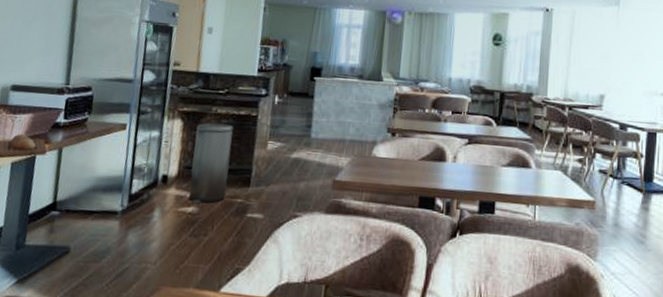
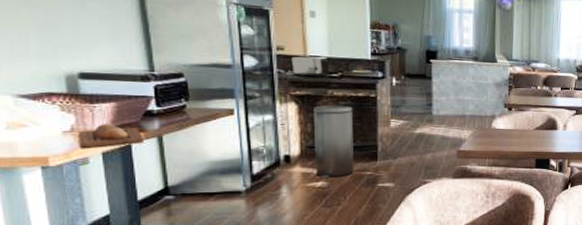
toaster: none [184,72,218,93] -> present [291,56,329,77]

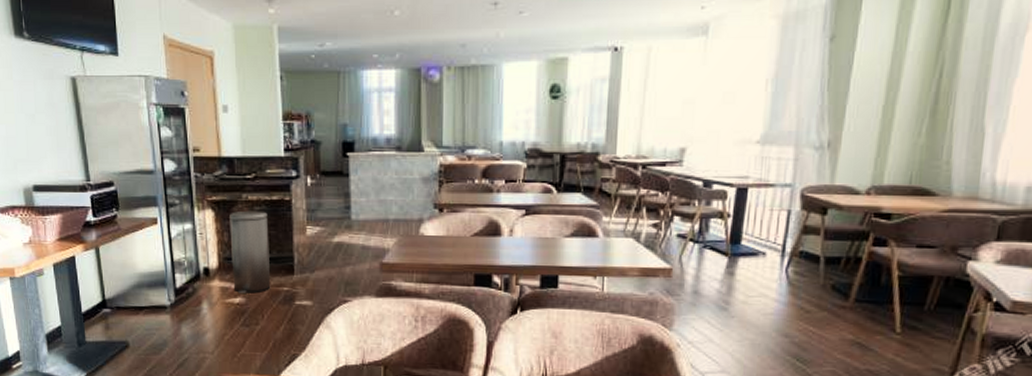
bread loaf: present [79,124,145,148] -> none [35,235,85,260]
toaster: present [291,56,329,77] -> none [207,156,242,180]

